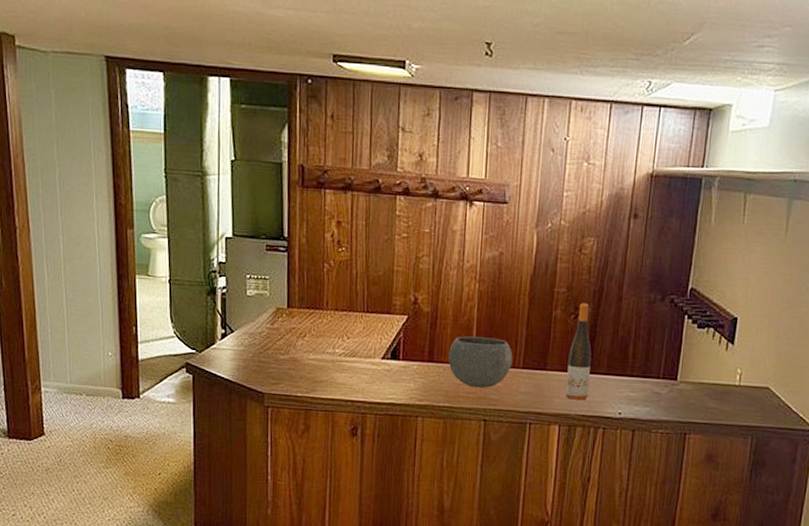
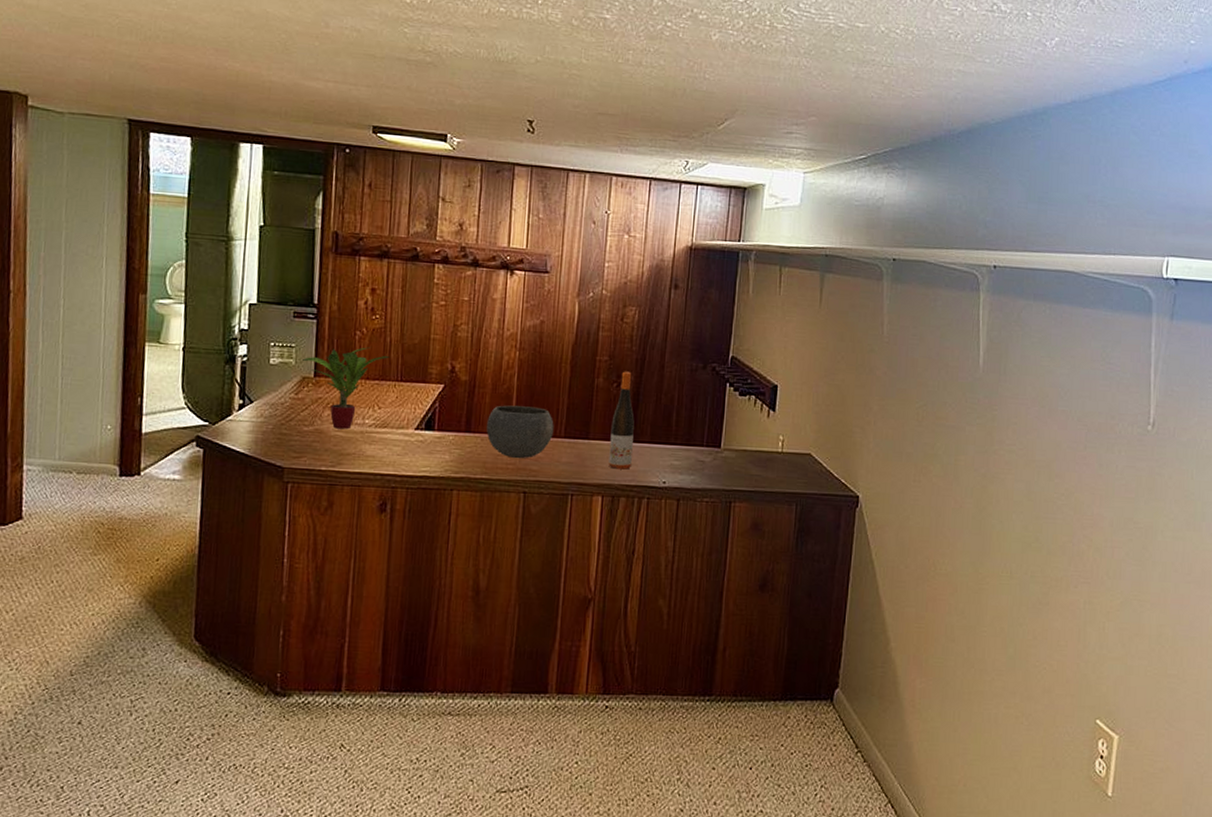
potted plant: none [276,279,356,358] -> present [302,347,390,430]

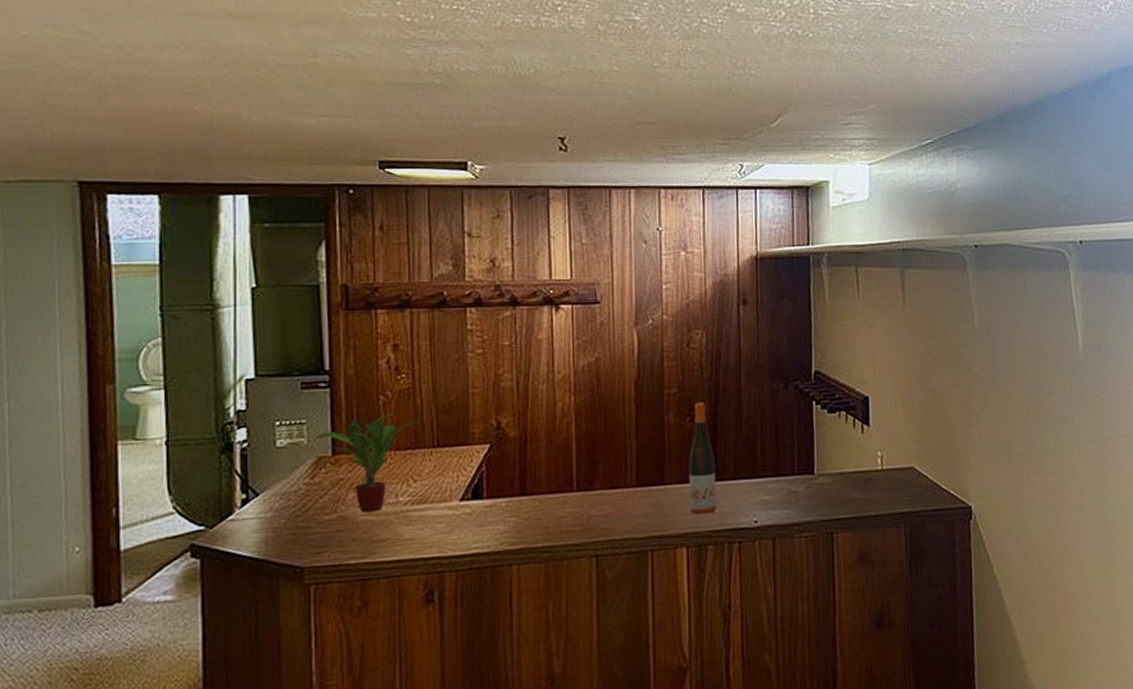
bowl: present [486,405,554,459] -> none [545,456,624,519]

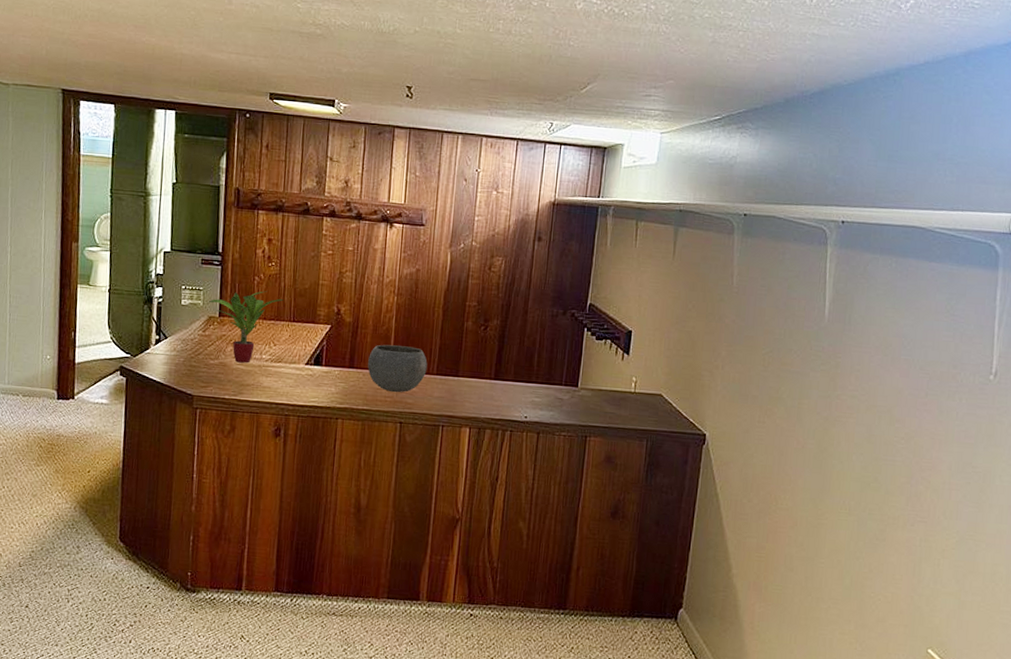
bowl: none [545,456,624,519] -> present [368,344,428,393]
wine bottle: present [688,402,716,514] -> none [476,315,500,405]

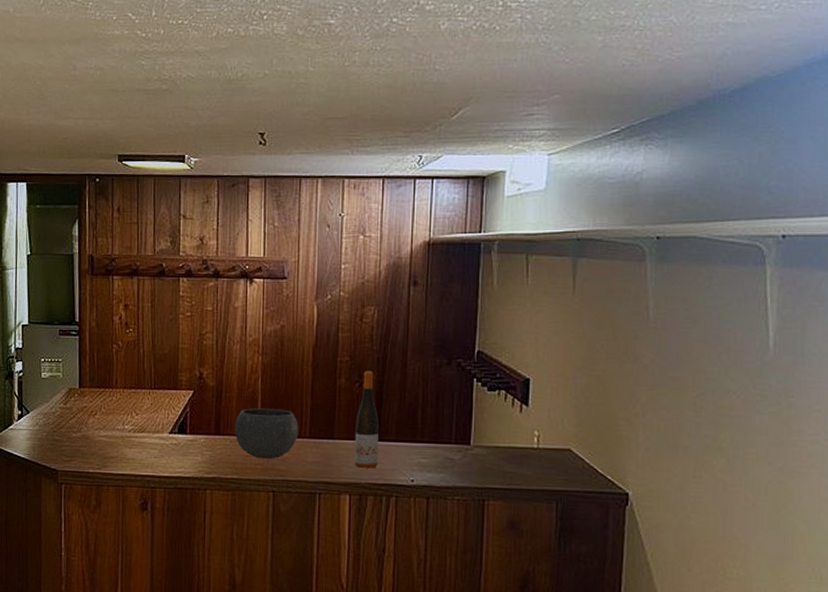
potted plant: present [209,291,284,363] -> none [68,359,144,435]
wine bottle: none [476,315,500,405] -> present [354,371,379,468]

